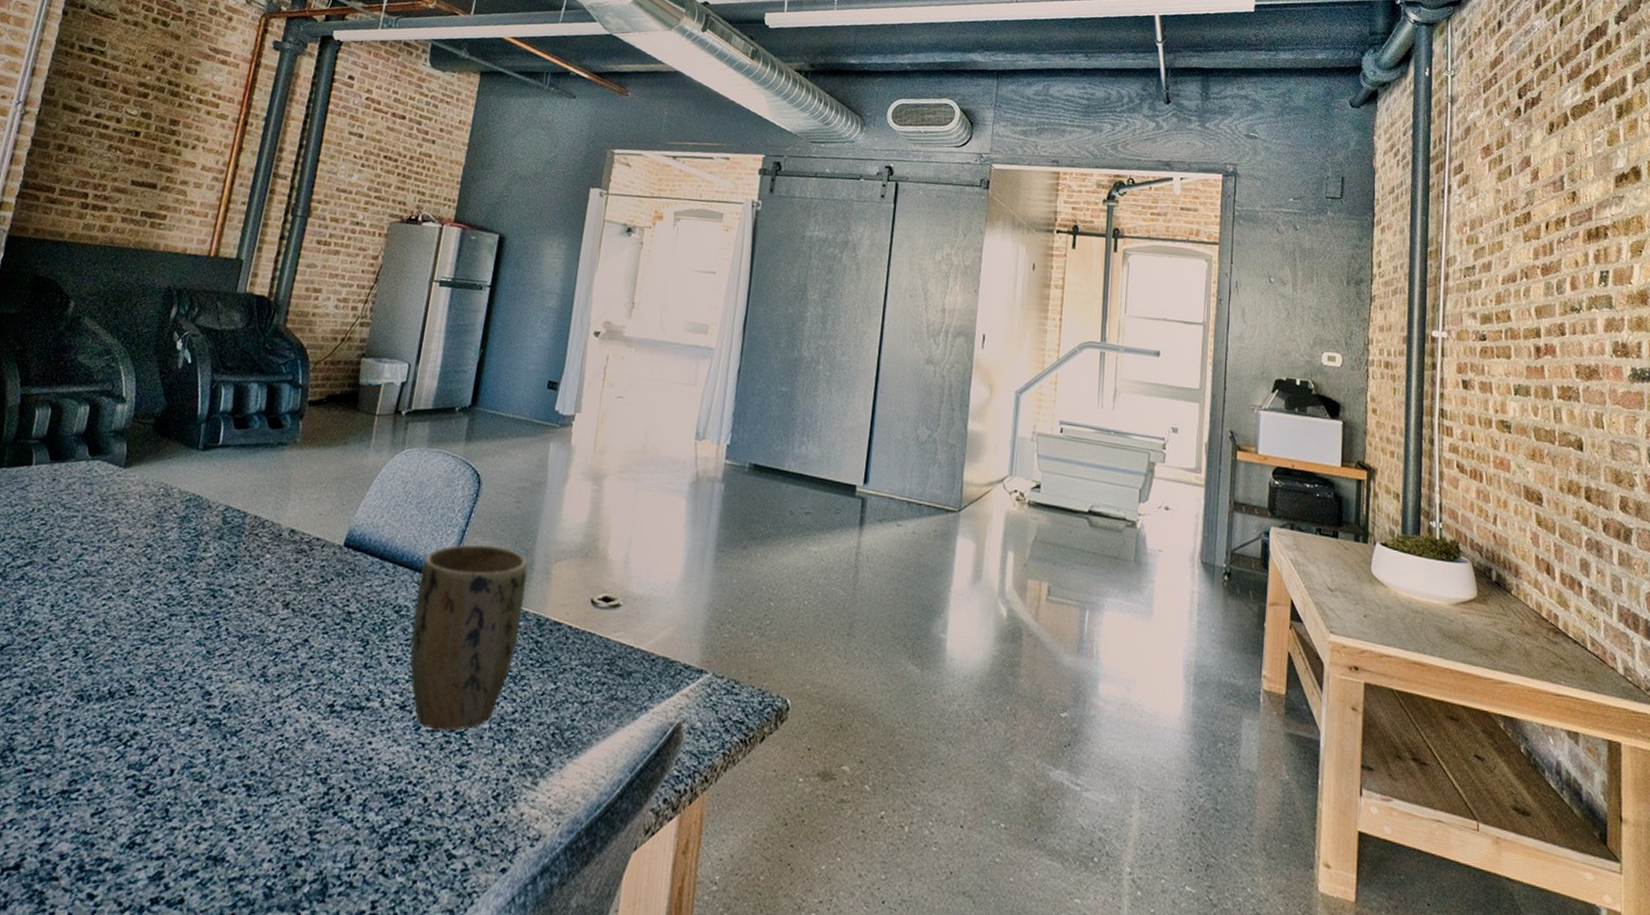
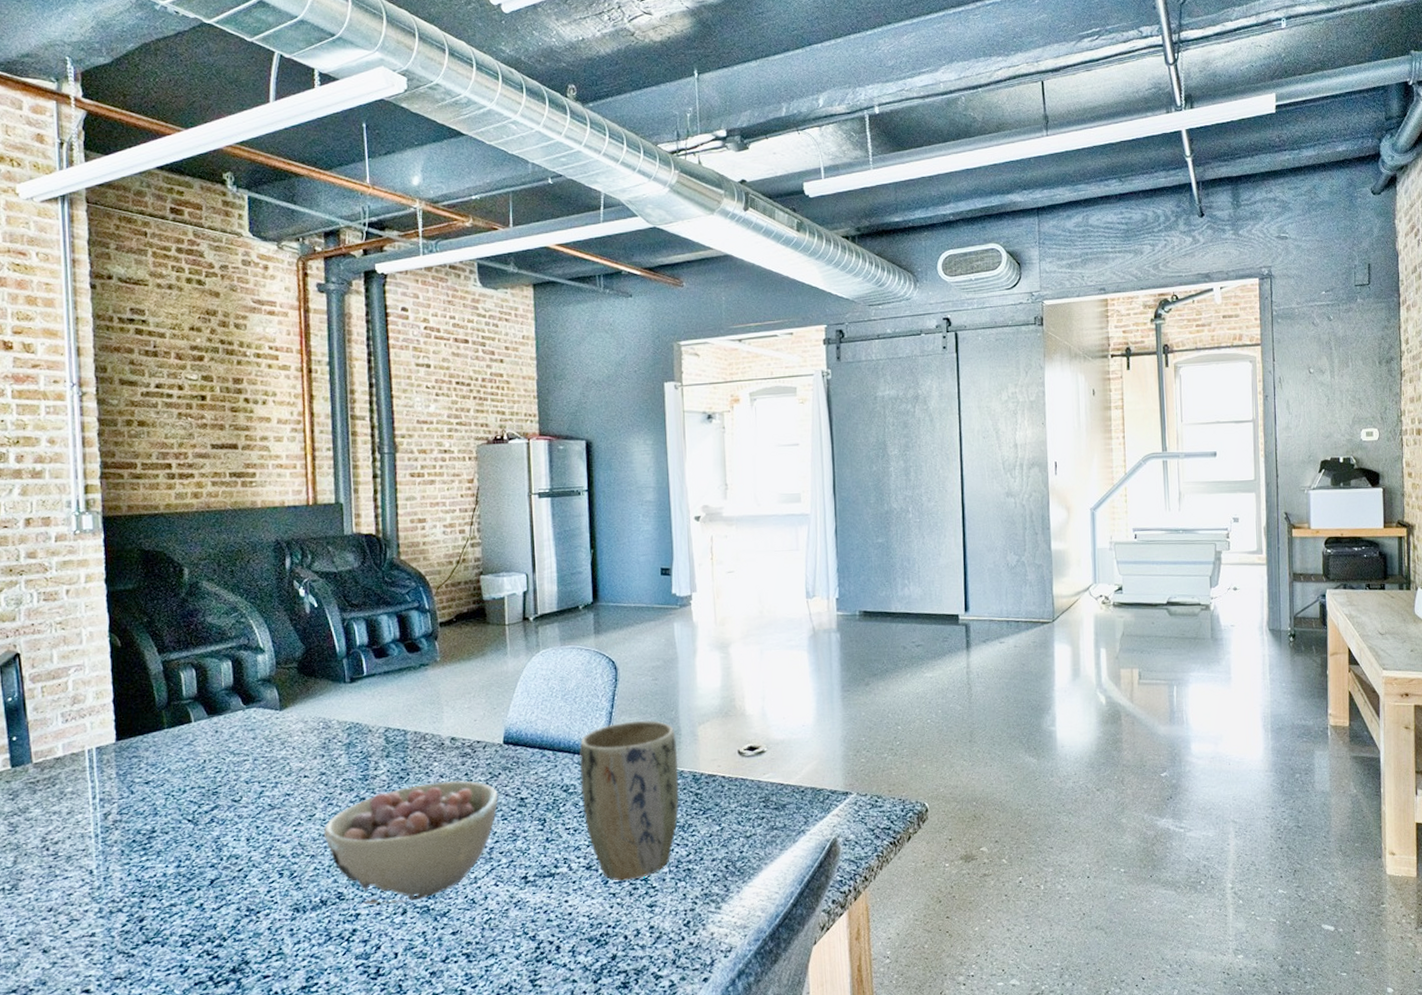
bowl: none [131,576,325,711] -> present [323,780,498,905]

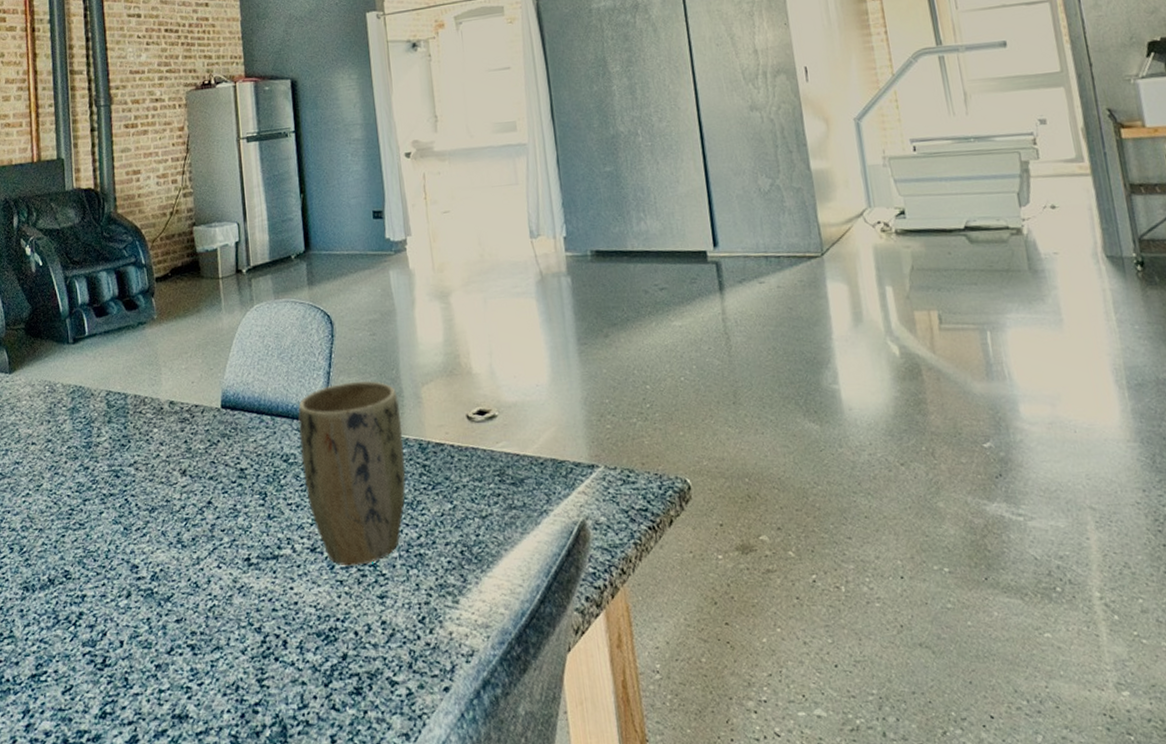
bowl: present [323,780,498,905] -> none [50,448,218,586]

